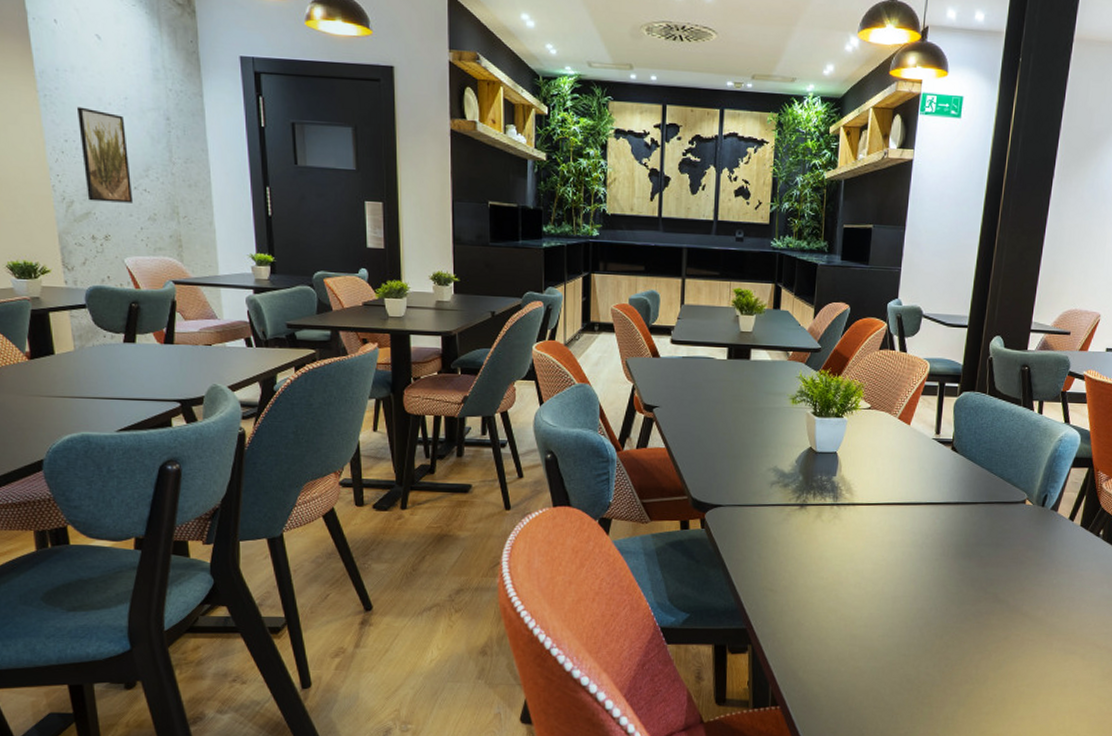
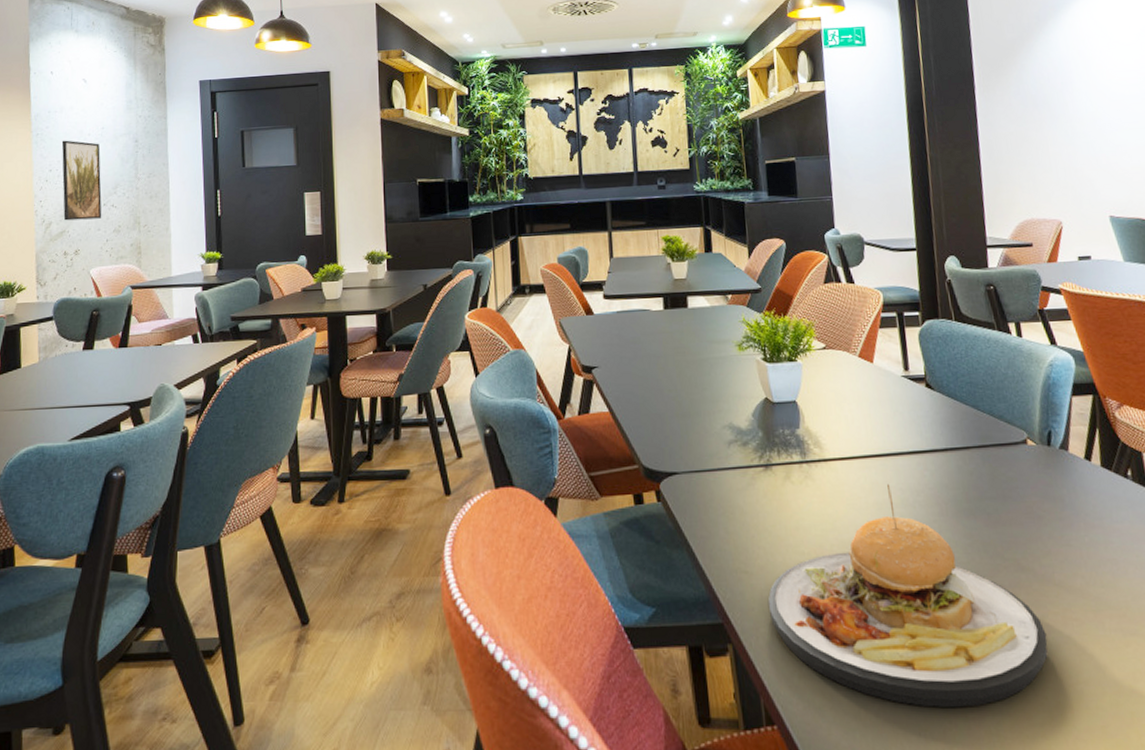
plate: none [786,527,1006,699] -> present [767,483,1048,708]

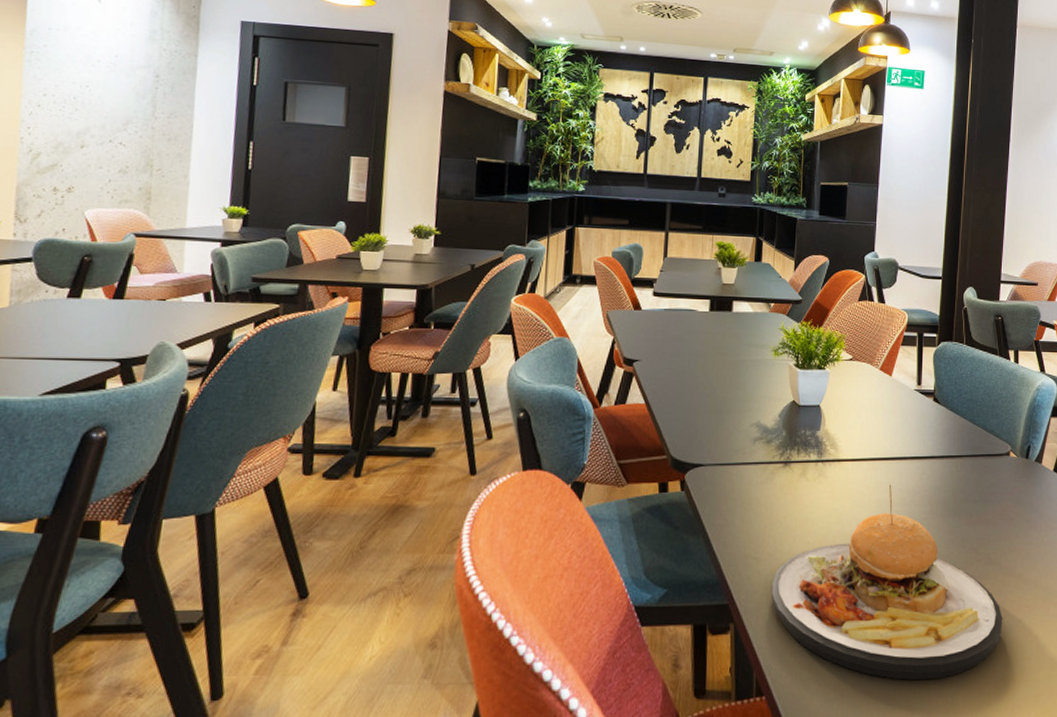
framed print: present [61,140,102,221] -> none [56,63,111,156]

